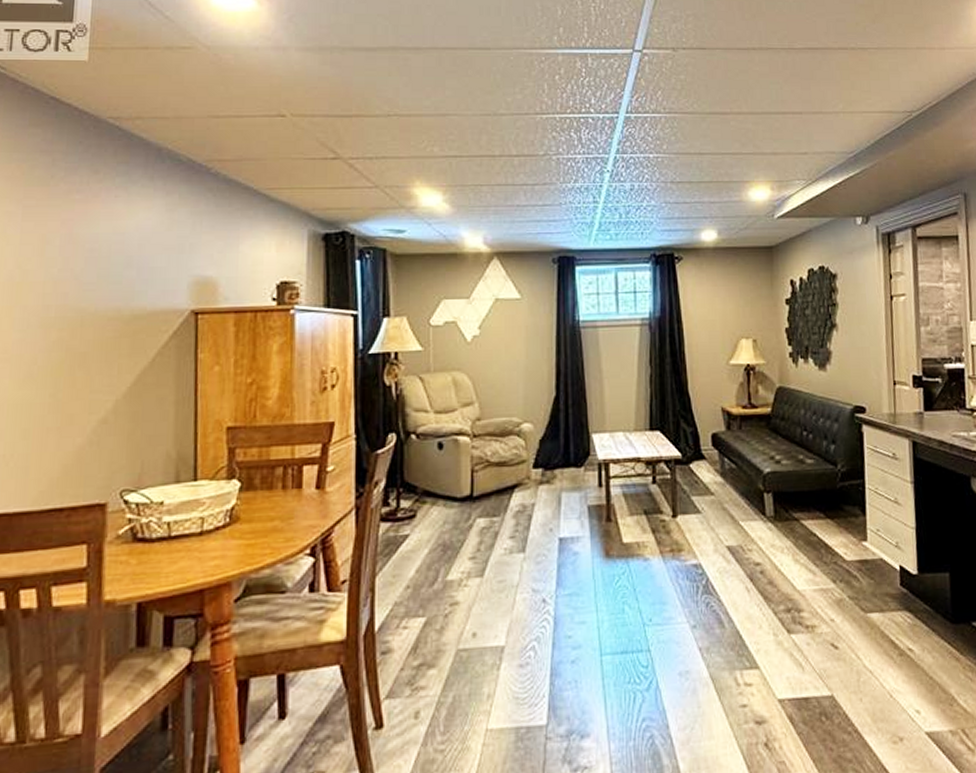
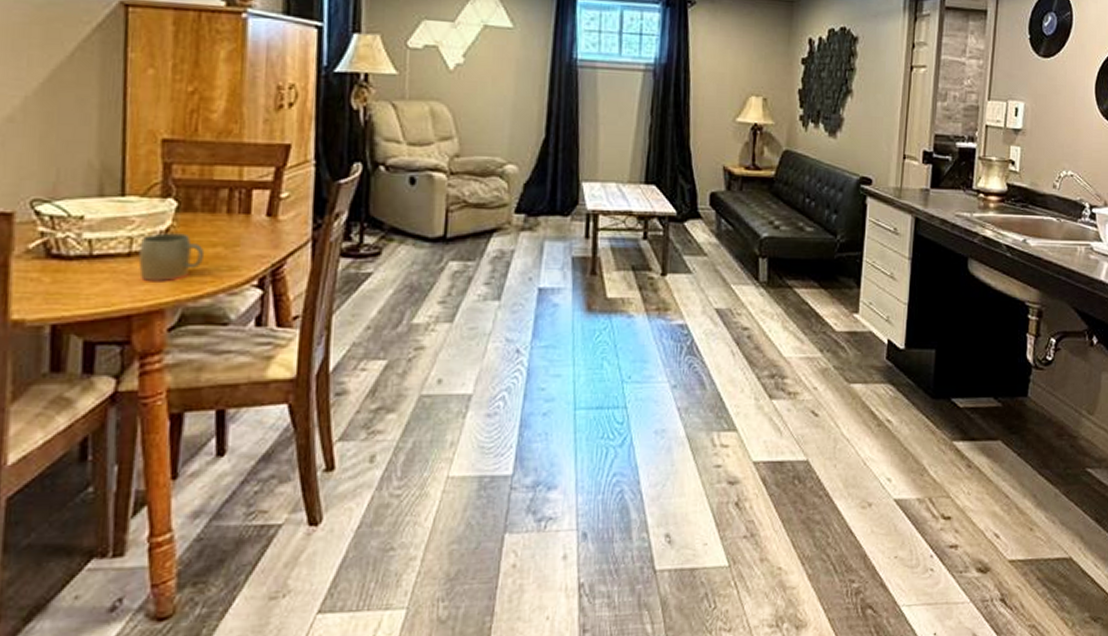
mug: none [208,510,265,556] -> present [138,233,205,281]

